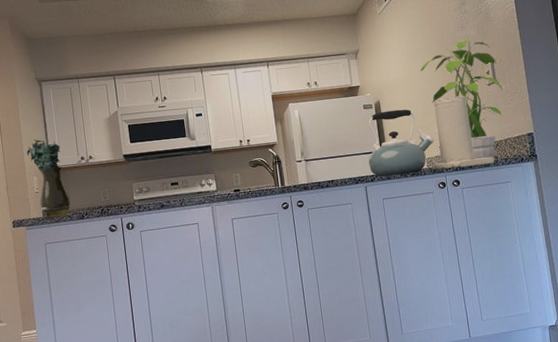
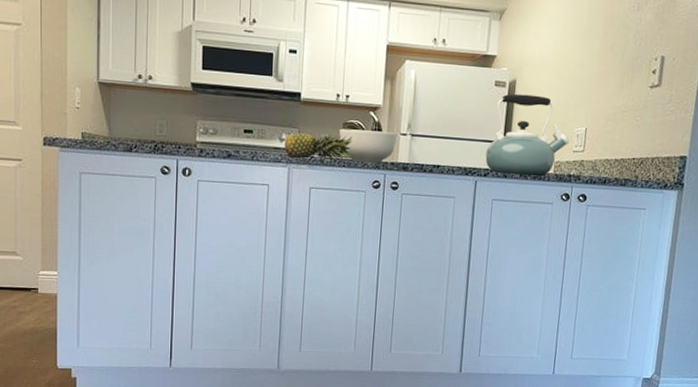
vase: present [27,139,71,219] -> none [72,39,118,145]
fruit: none [205,170,262,198] -> present [285,132,353,161]
bowl: none [246,161,295,192] -> present [338,128,398,164]
potted plant: present [418,37,505,160] -> none [570,22,669,179]
paper towel: present [432,95,495,170] -> none [559,92,634,184]

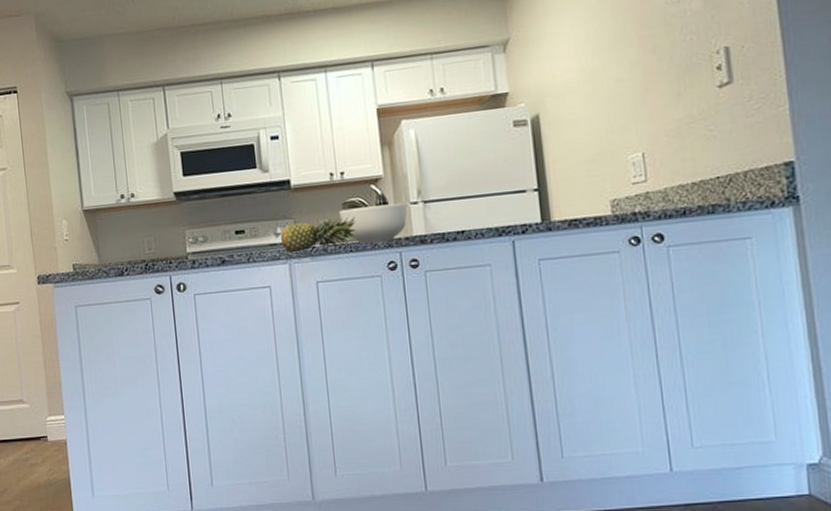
kettle: present [485,93,569,177] -> none [518,126,624,228]

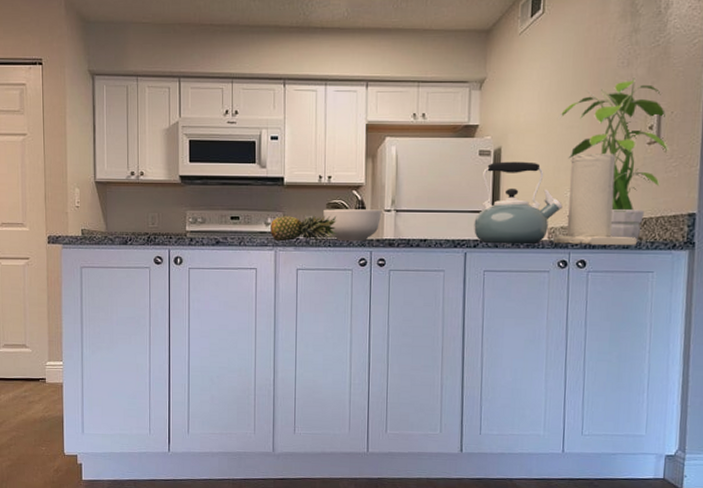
kettle: none [518,126,624,228] -> present [474,161,563,245]
potted plant: none [601,13,747,203] -> present [557,78,670,241]
paper towel: none [619,104,725,218] -> present [554,154,638,246]

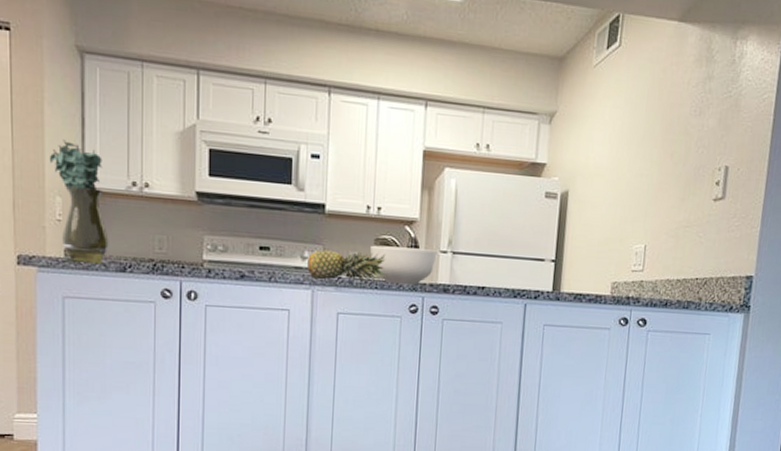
vase: none [71,143,114,240] -> present [50,139,109,265]
kettle: present [474,161,563,245] -> none [535,206,627,299]
paper towel: present [554,154,638,246] -> none [616,205,698,306]
potted plant: present [557,78,670,241] -> none [627,128,734,301]

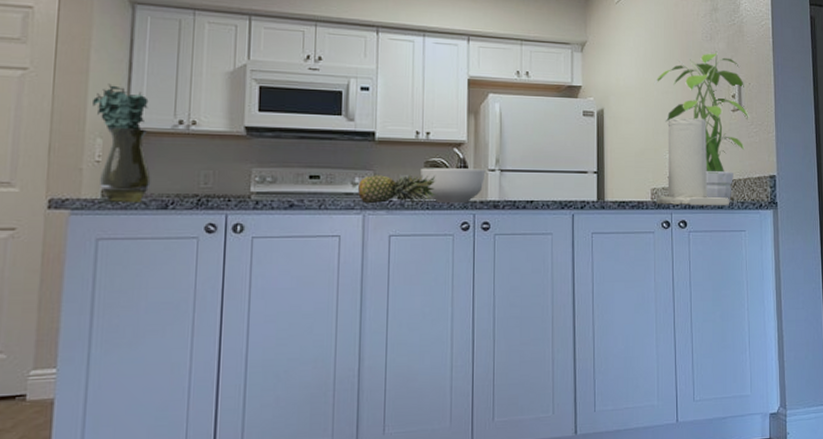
paper towel: none [616,205,698,306] -> present [657,118,730,206]
potted plant: none [627,128,734,301] -> present [653,51,750,201]

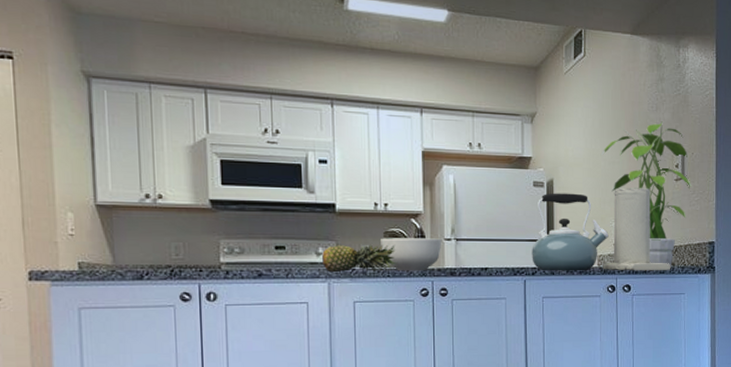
vase: present [93,83,151,204] -> none [60,158,125,275]
kettle: none [580,122,663,206] -> present [532,193,609,271]

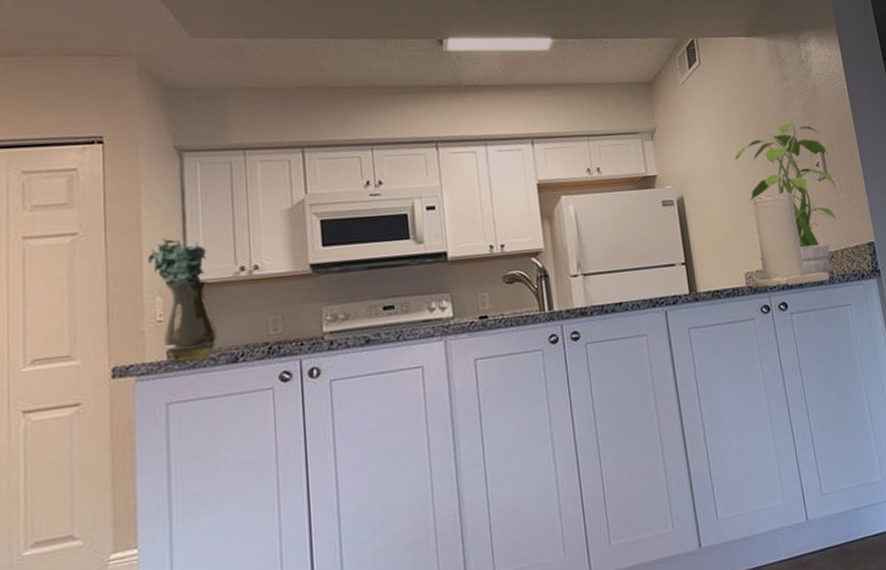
vase: none [60,158,125,275] -> present [148,238,218,364]
fruit: present [322,244,397,273] -> none [436,288,520,329]
bowl: present [379,238,442,271] -> none [498,275,568,319]
kettle: present [532,193,609,271] -> none [669,207,754,299]

